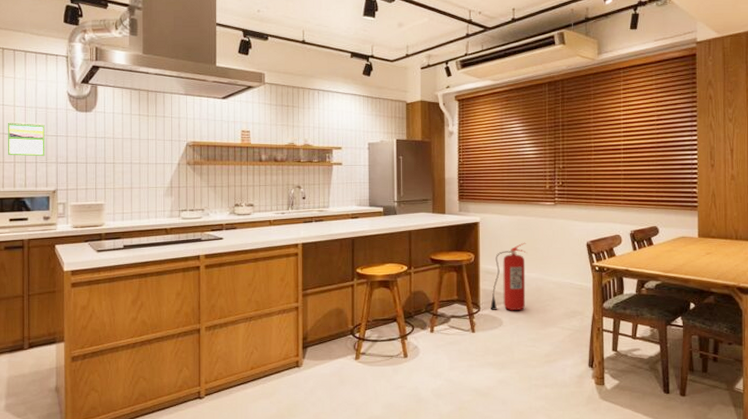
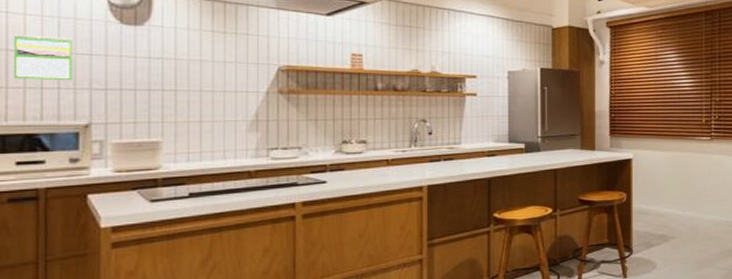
fire extinguisher: present [490,242,526,311] -> none [643,179,682,253]

